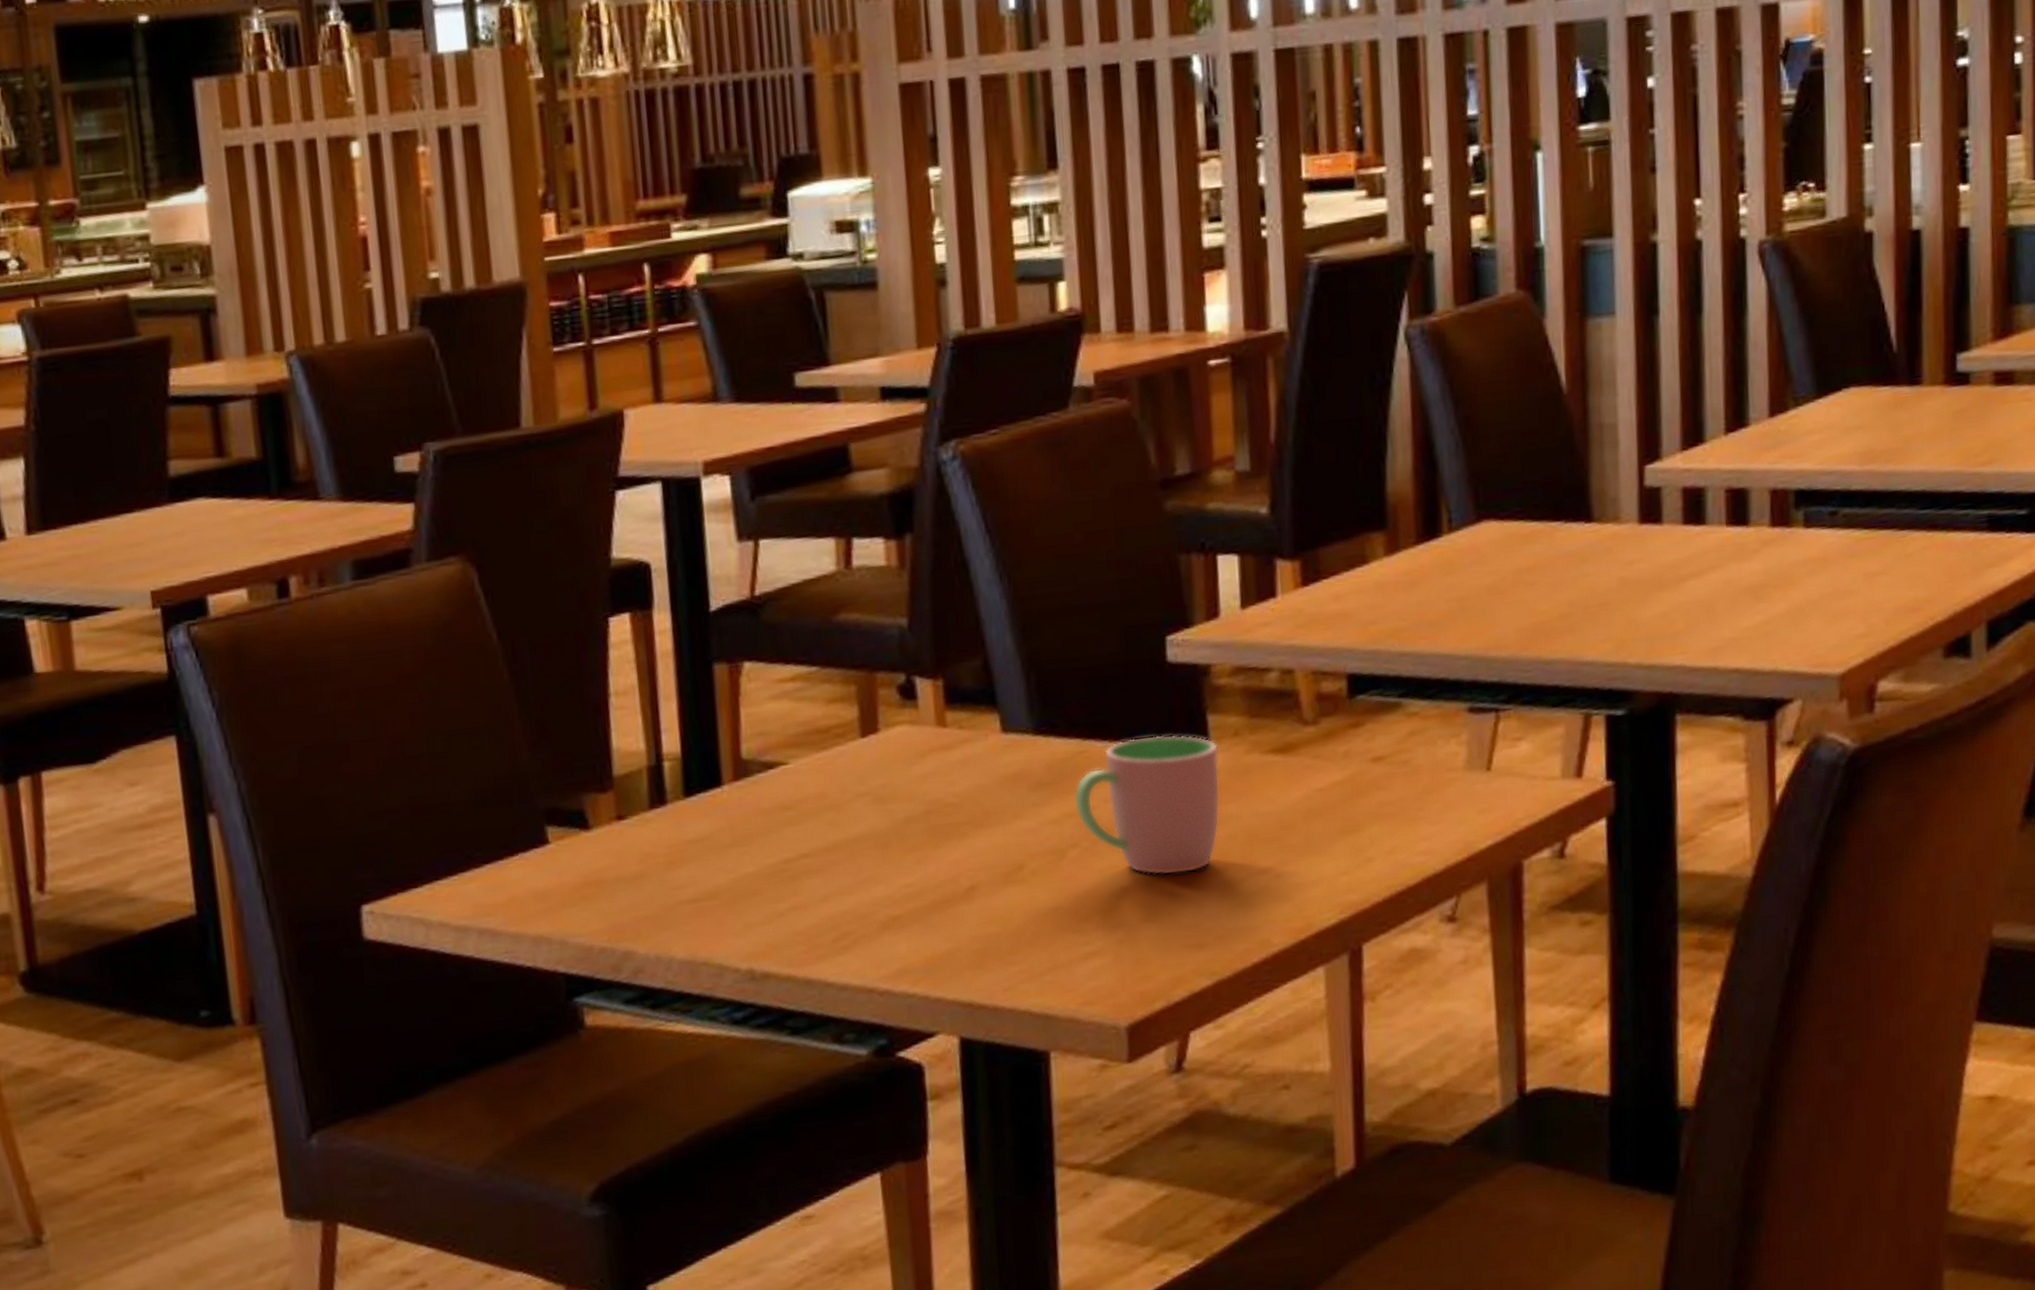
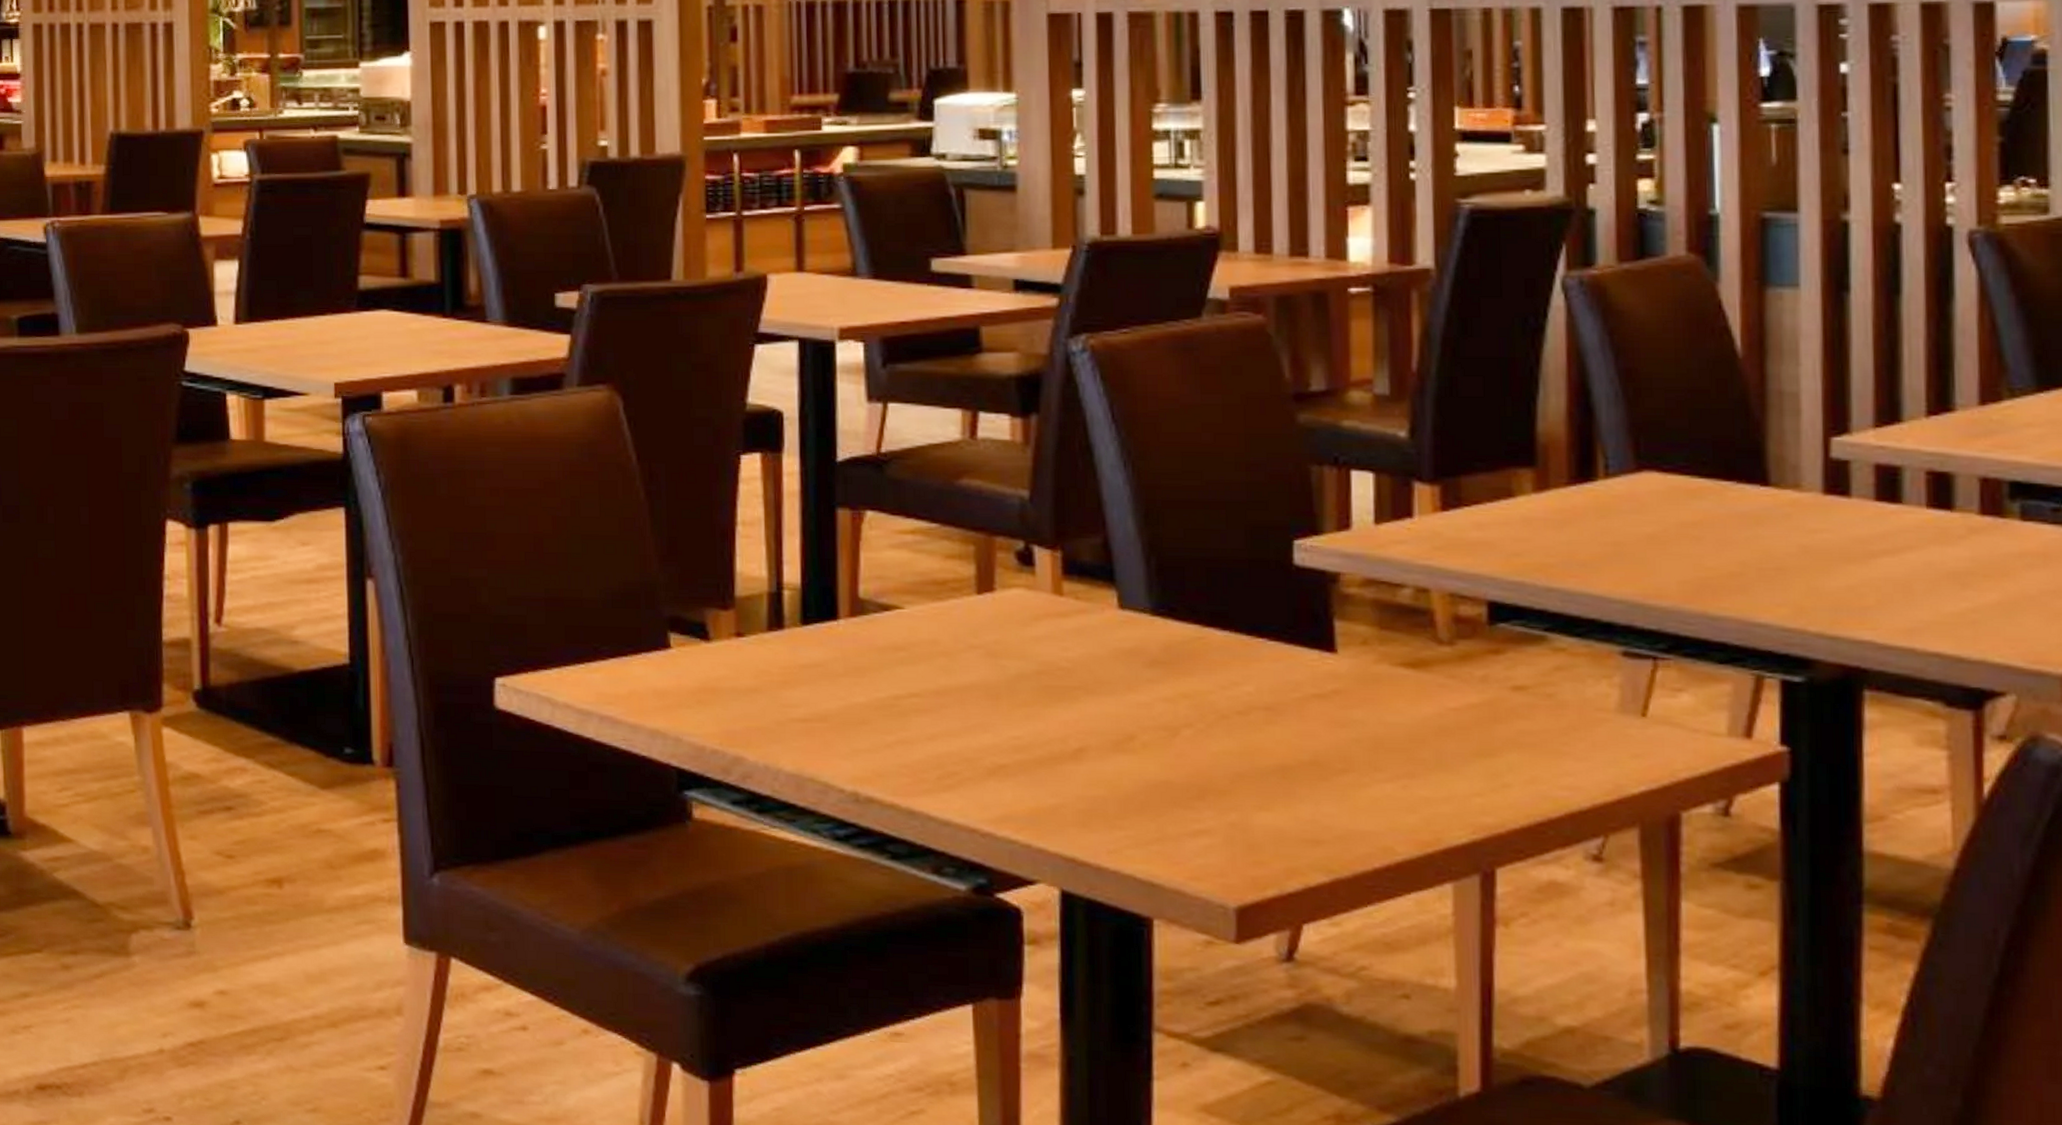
cup: present [1073,734,1221,876] -> none [1189,632,1346,770]

